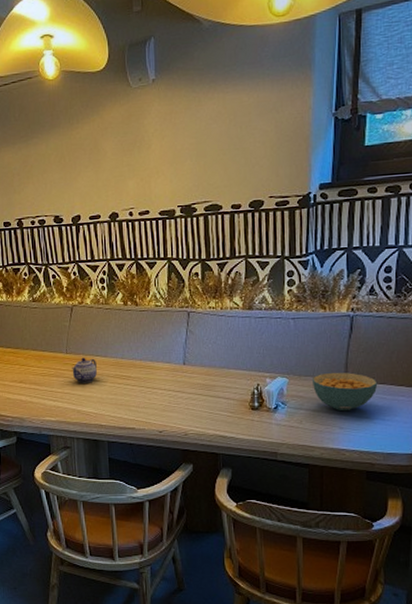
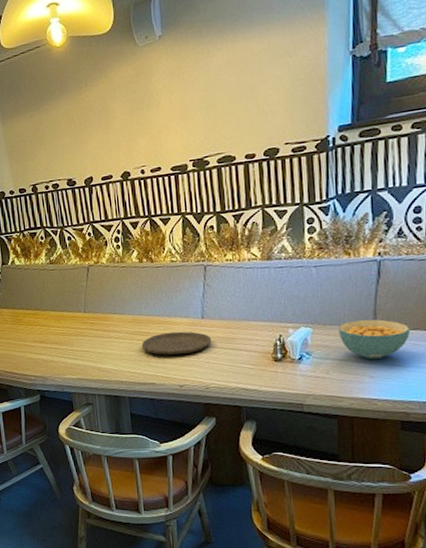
teapot: present [72,357,97,383] -> none [90,315,116,341]
plate: none [122,376,192,401] -> present [141,331,212,356]

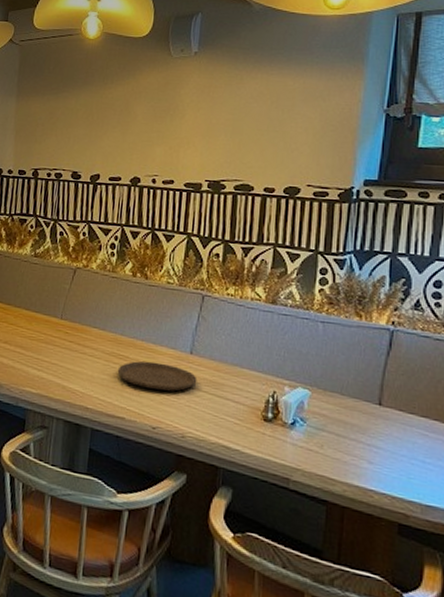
cereal bowl: present [337,319,411,360] -> none [338,392,419,444]

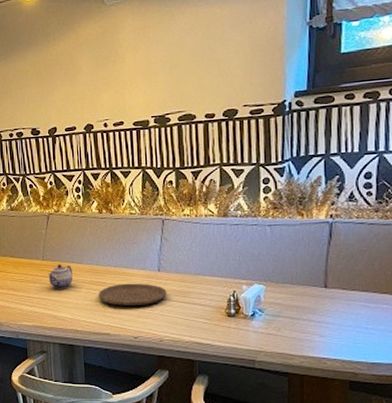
teapot: none [64,326,93,357] -> present [48,264,73,289]

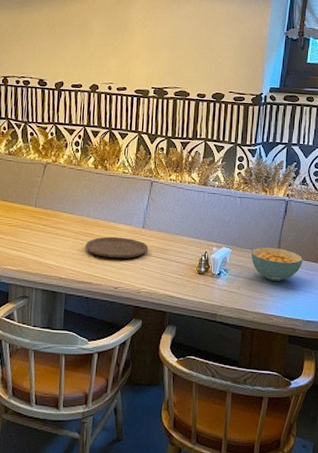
teapot: present [48,264,73,289] -> none [38,212,63,237]
cereal bowl: none [289,279,360,320] -> present [251,247,303,282]

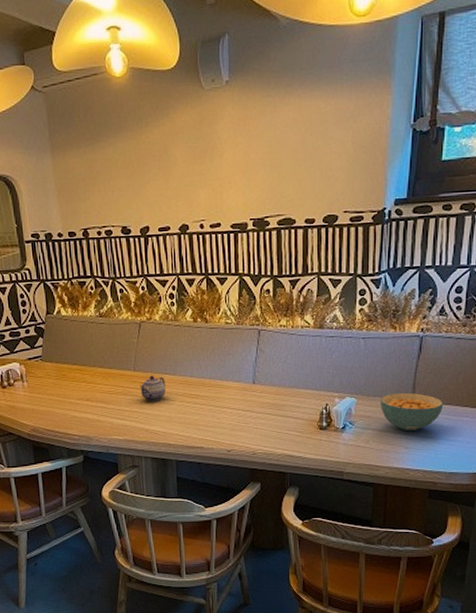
teapot: none [38,212,63,237] -> present [140,375,165,402]
plate: present [85,236,149,259] -> none [191,395,261,420]

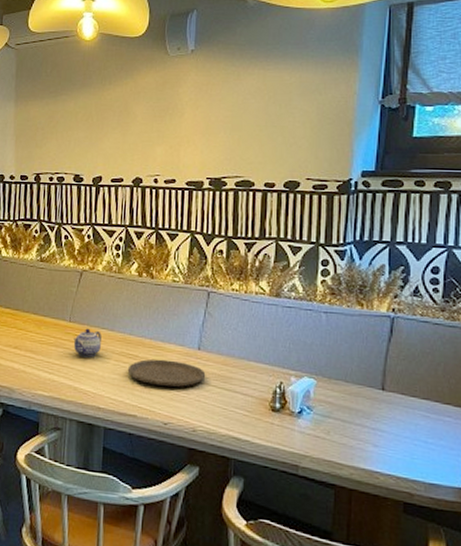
plate: none [191,395,261,420] -> present [127,358,206,387]
cereal bowl: present [379,392,444,432] -> none [343,378,421,427]

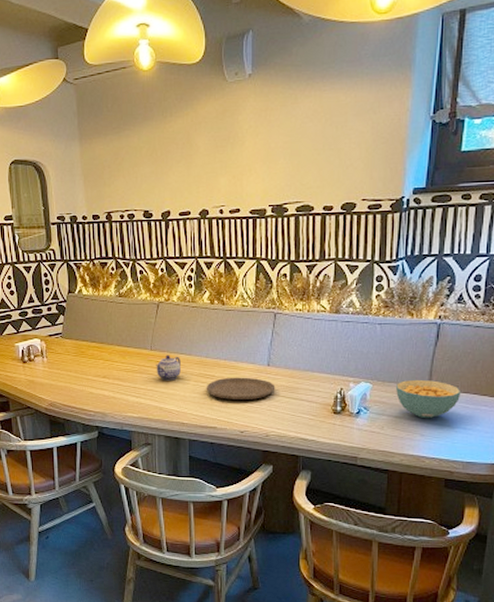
cereal bowl: none [343,378,421,427] -> present [395,379,461,419]

